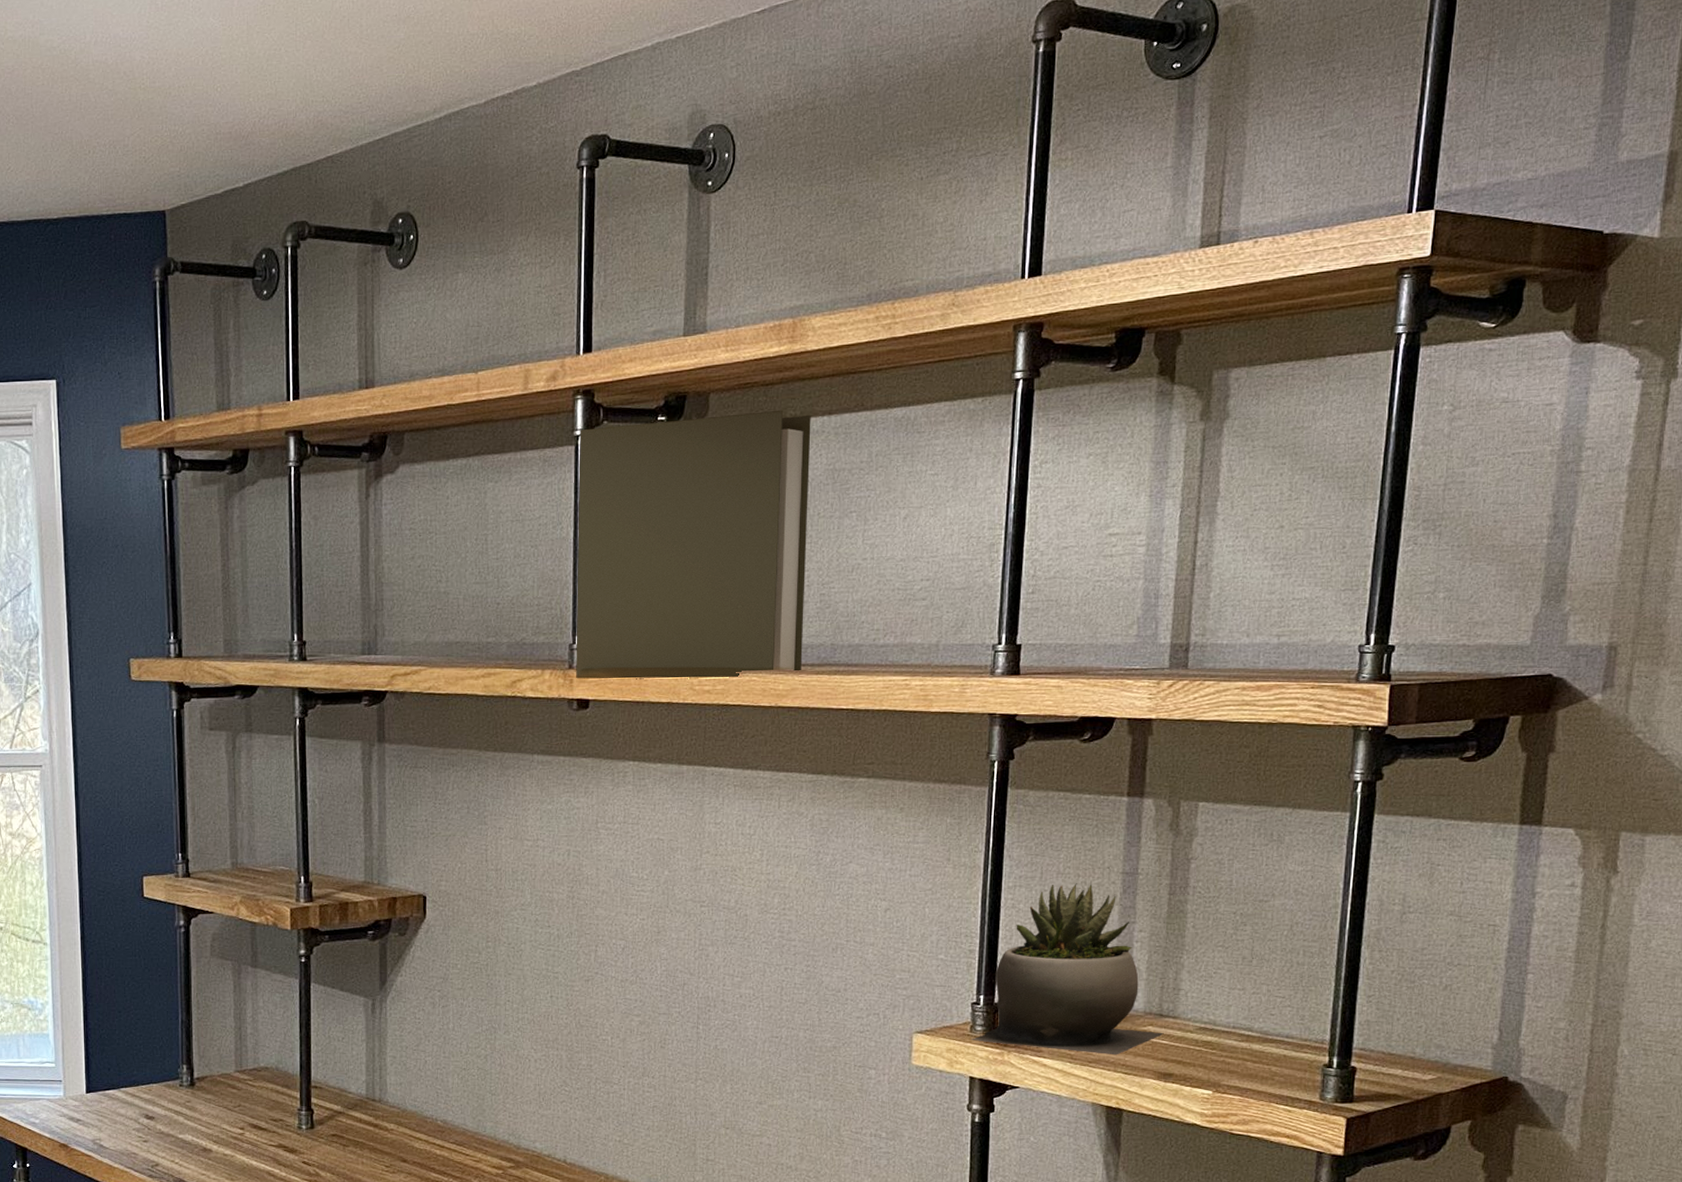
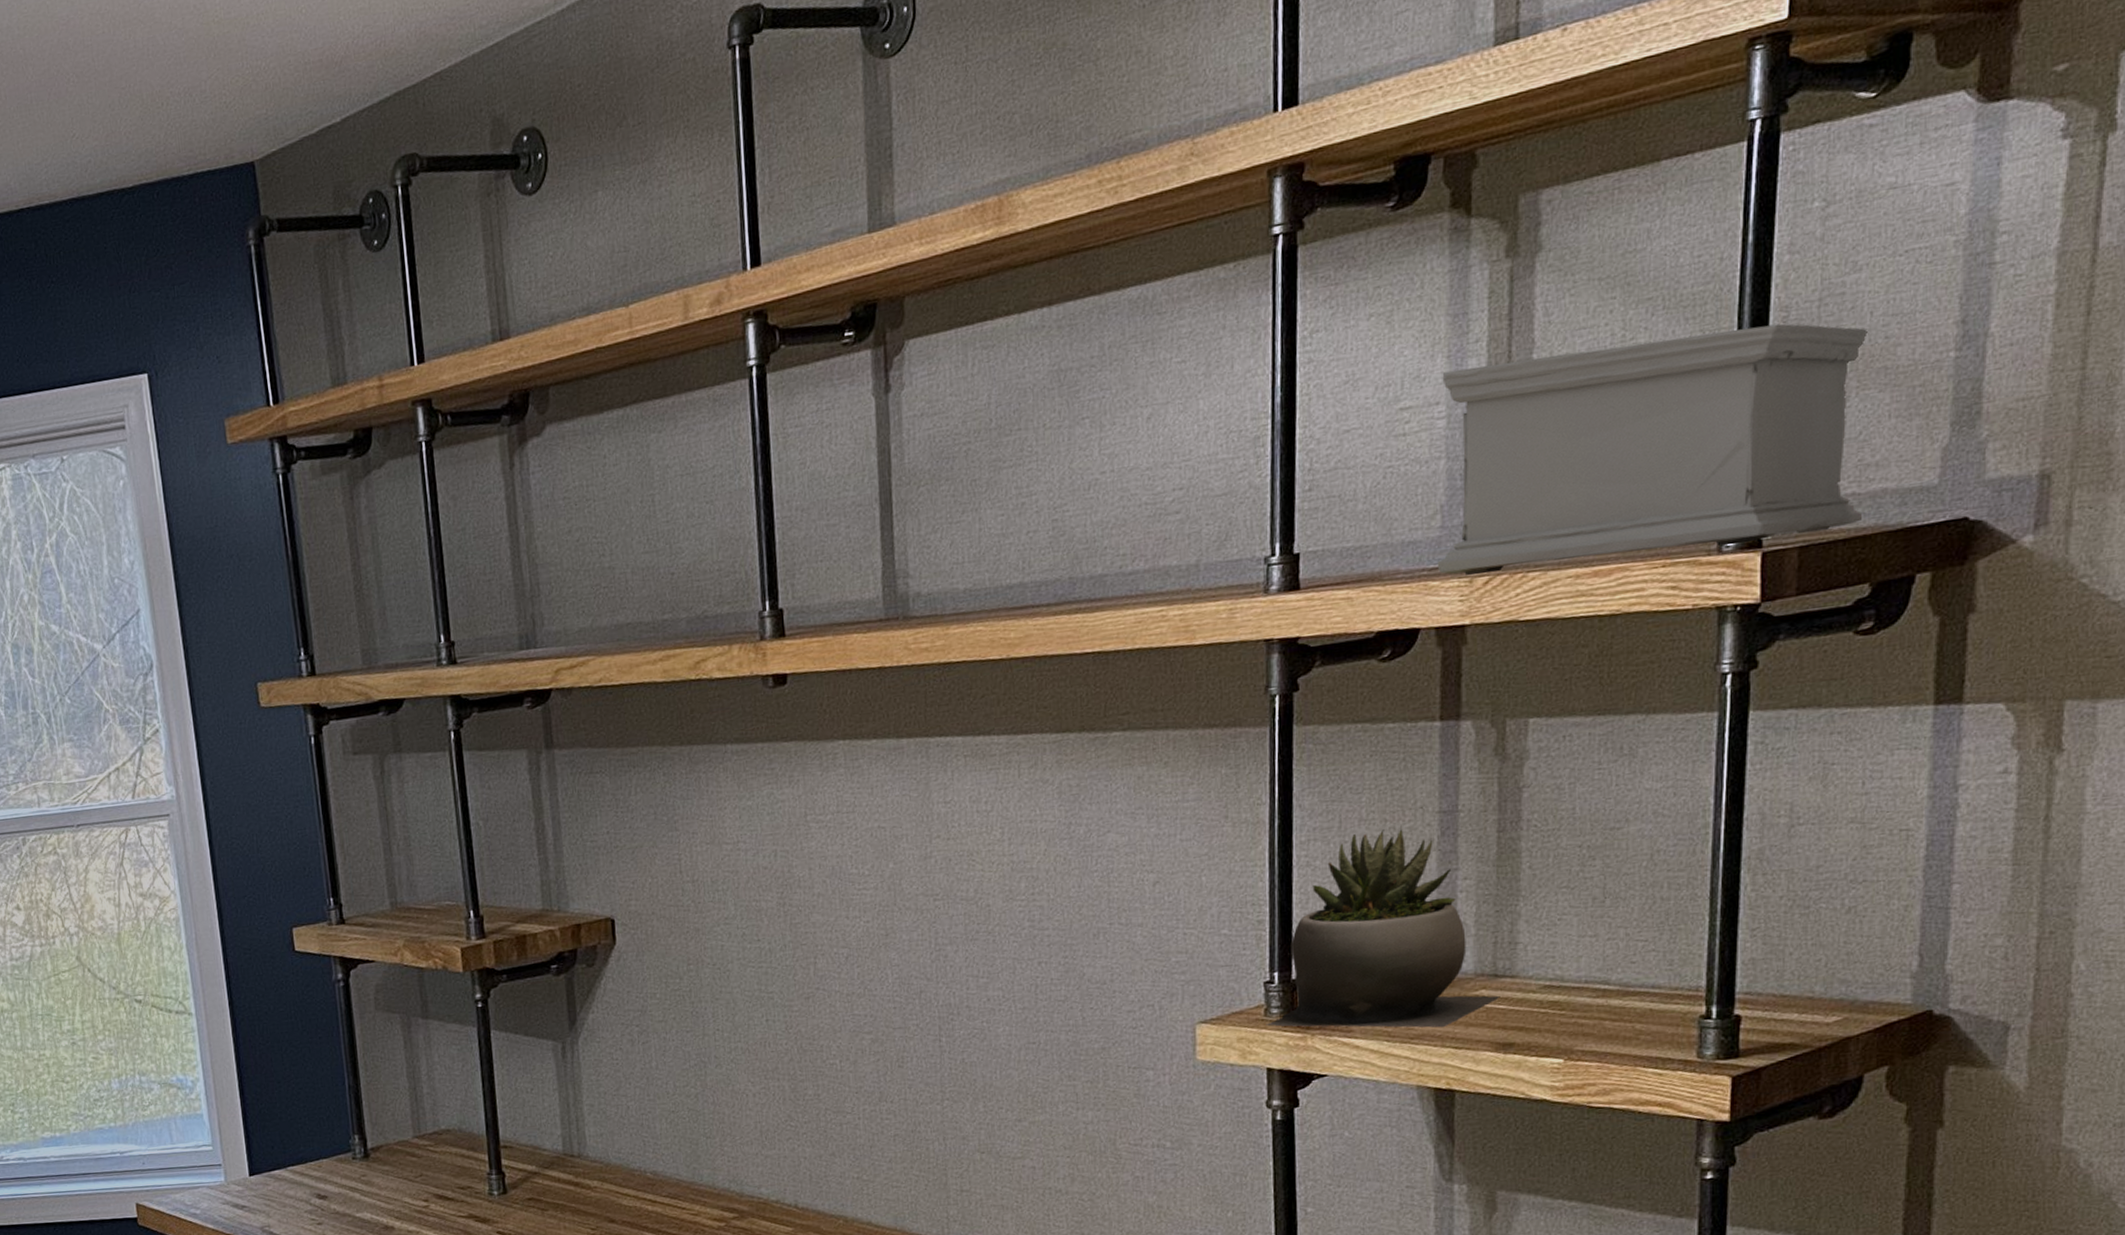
binder: present [576,411,811,679] -> none [753,307,1036,651]
decorative box: none [1132,500,1481,678] -> present [1437,323,1868,575]

